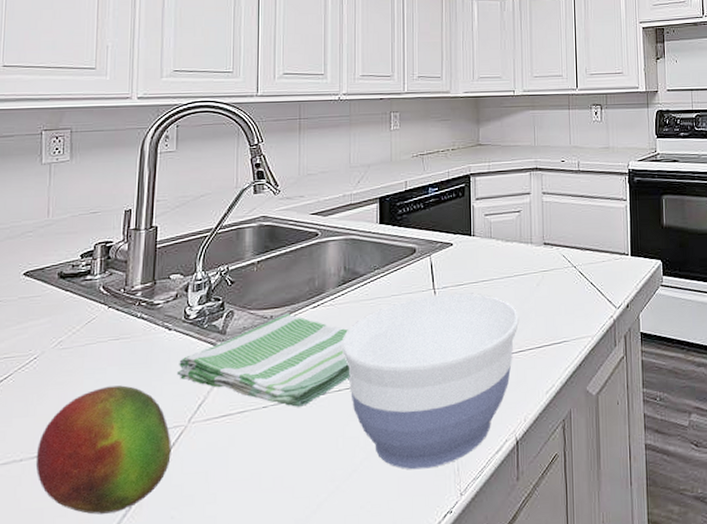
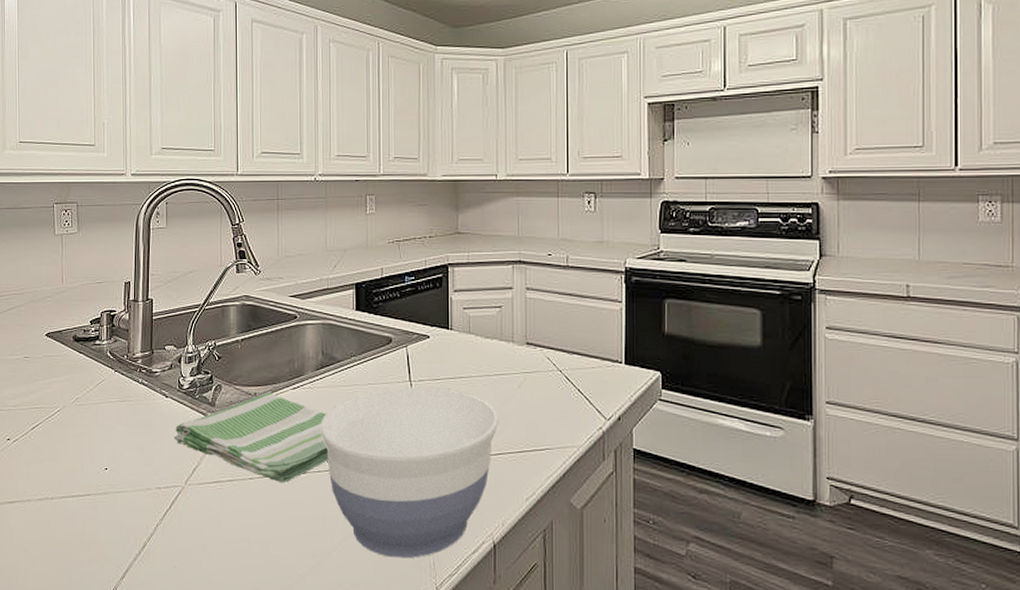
fruit: present [35,385,171,515] -> none [63,443,172,555]

